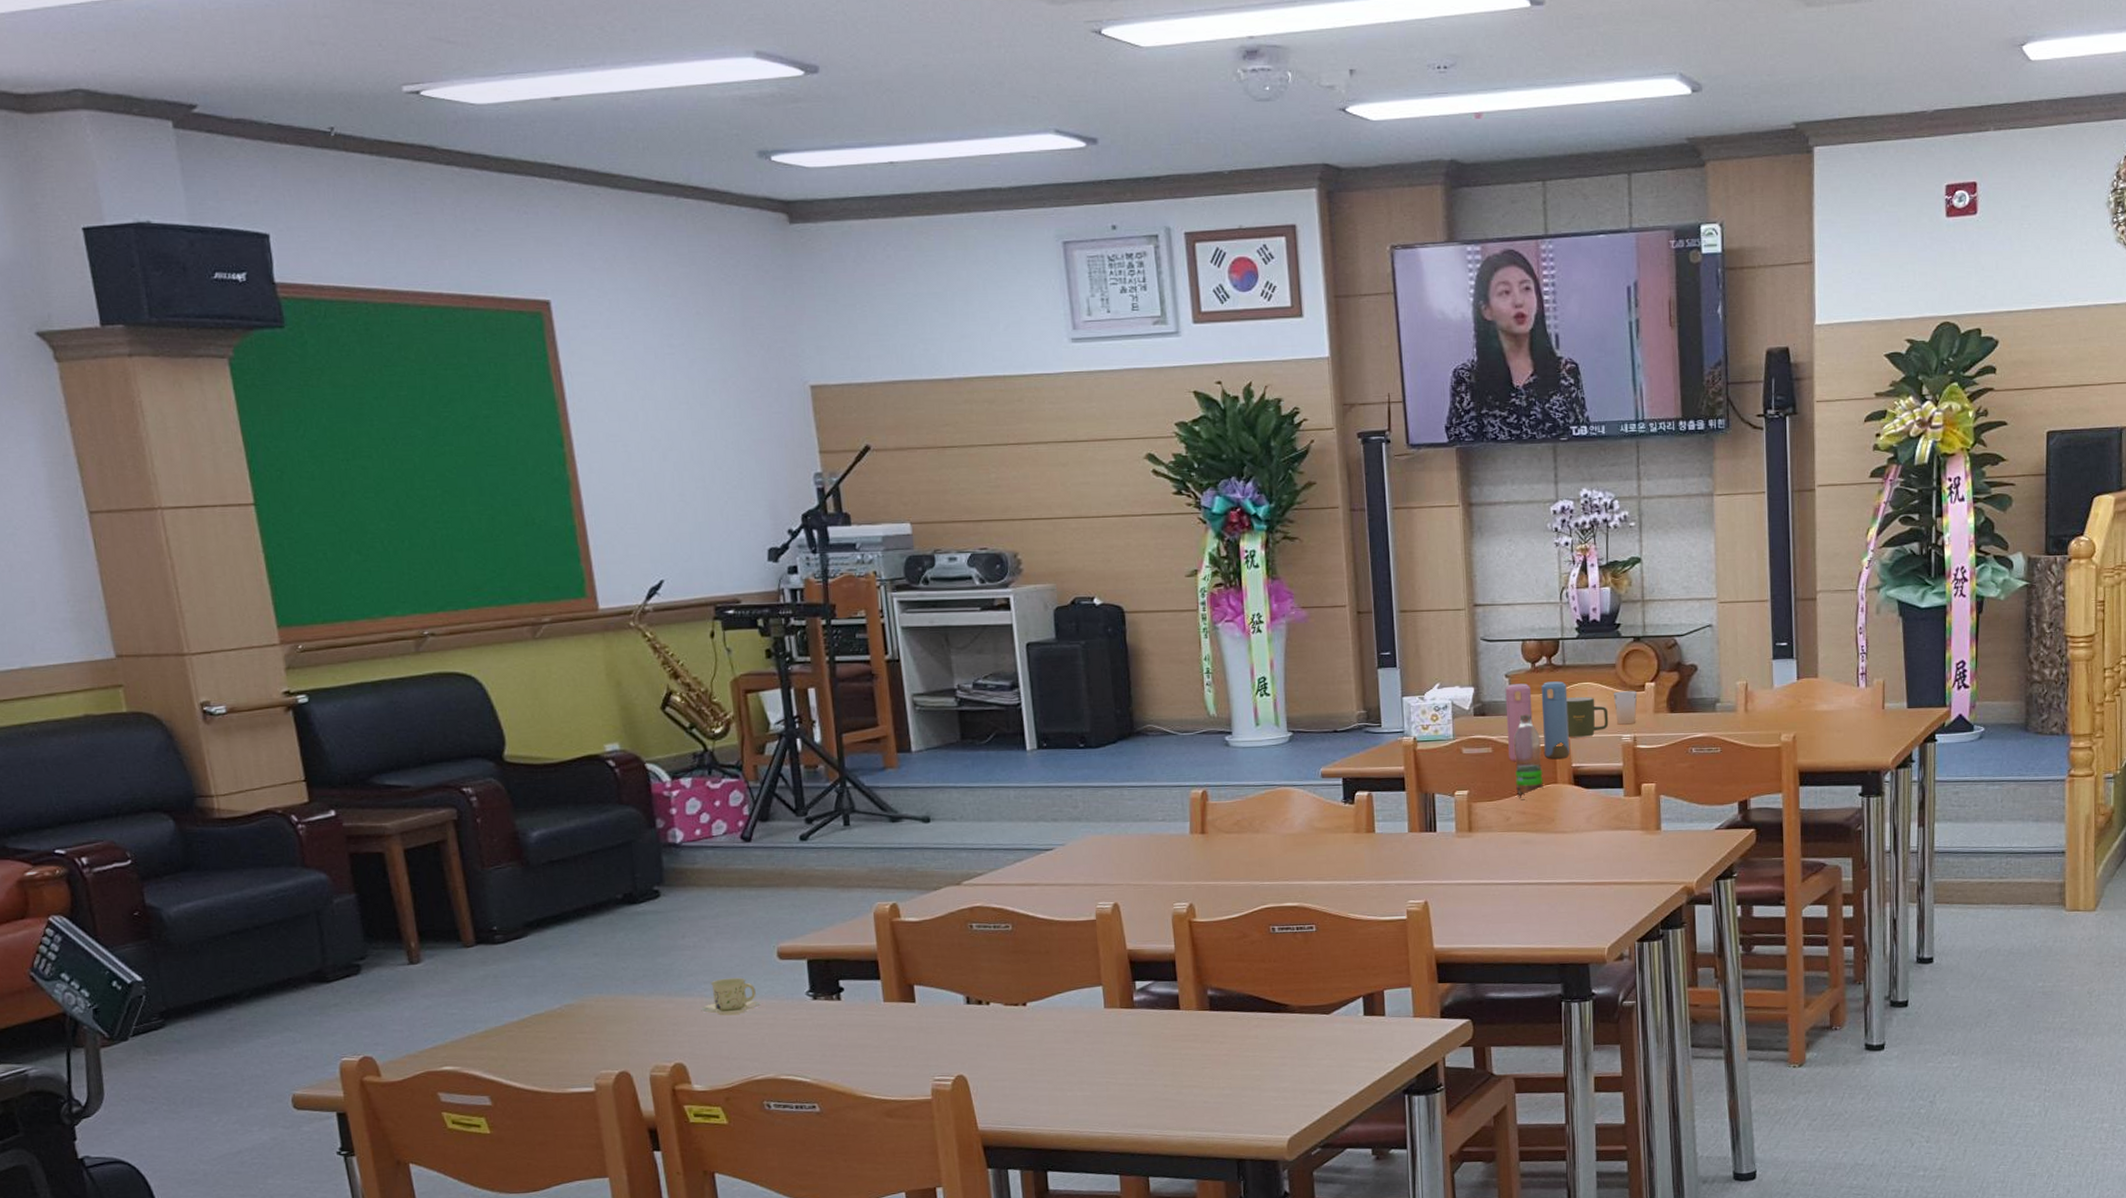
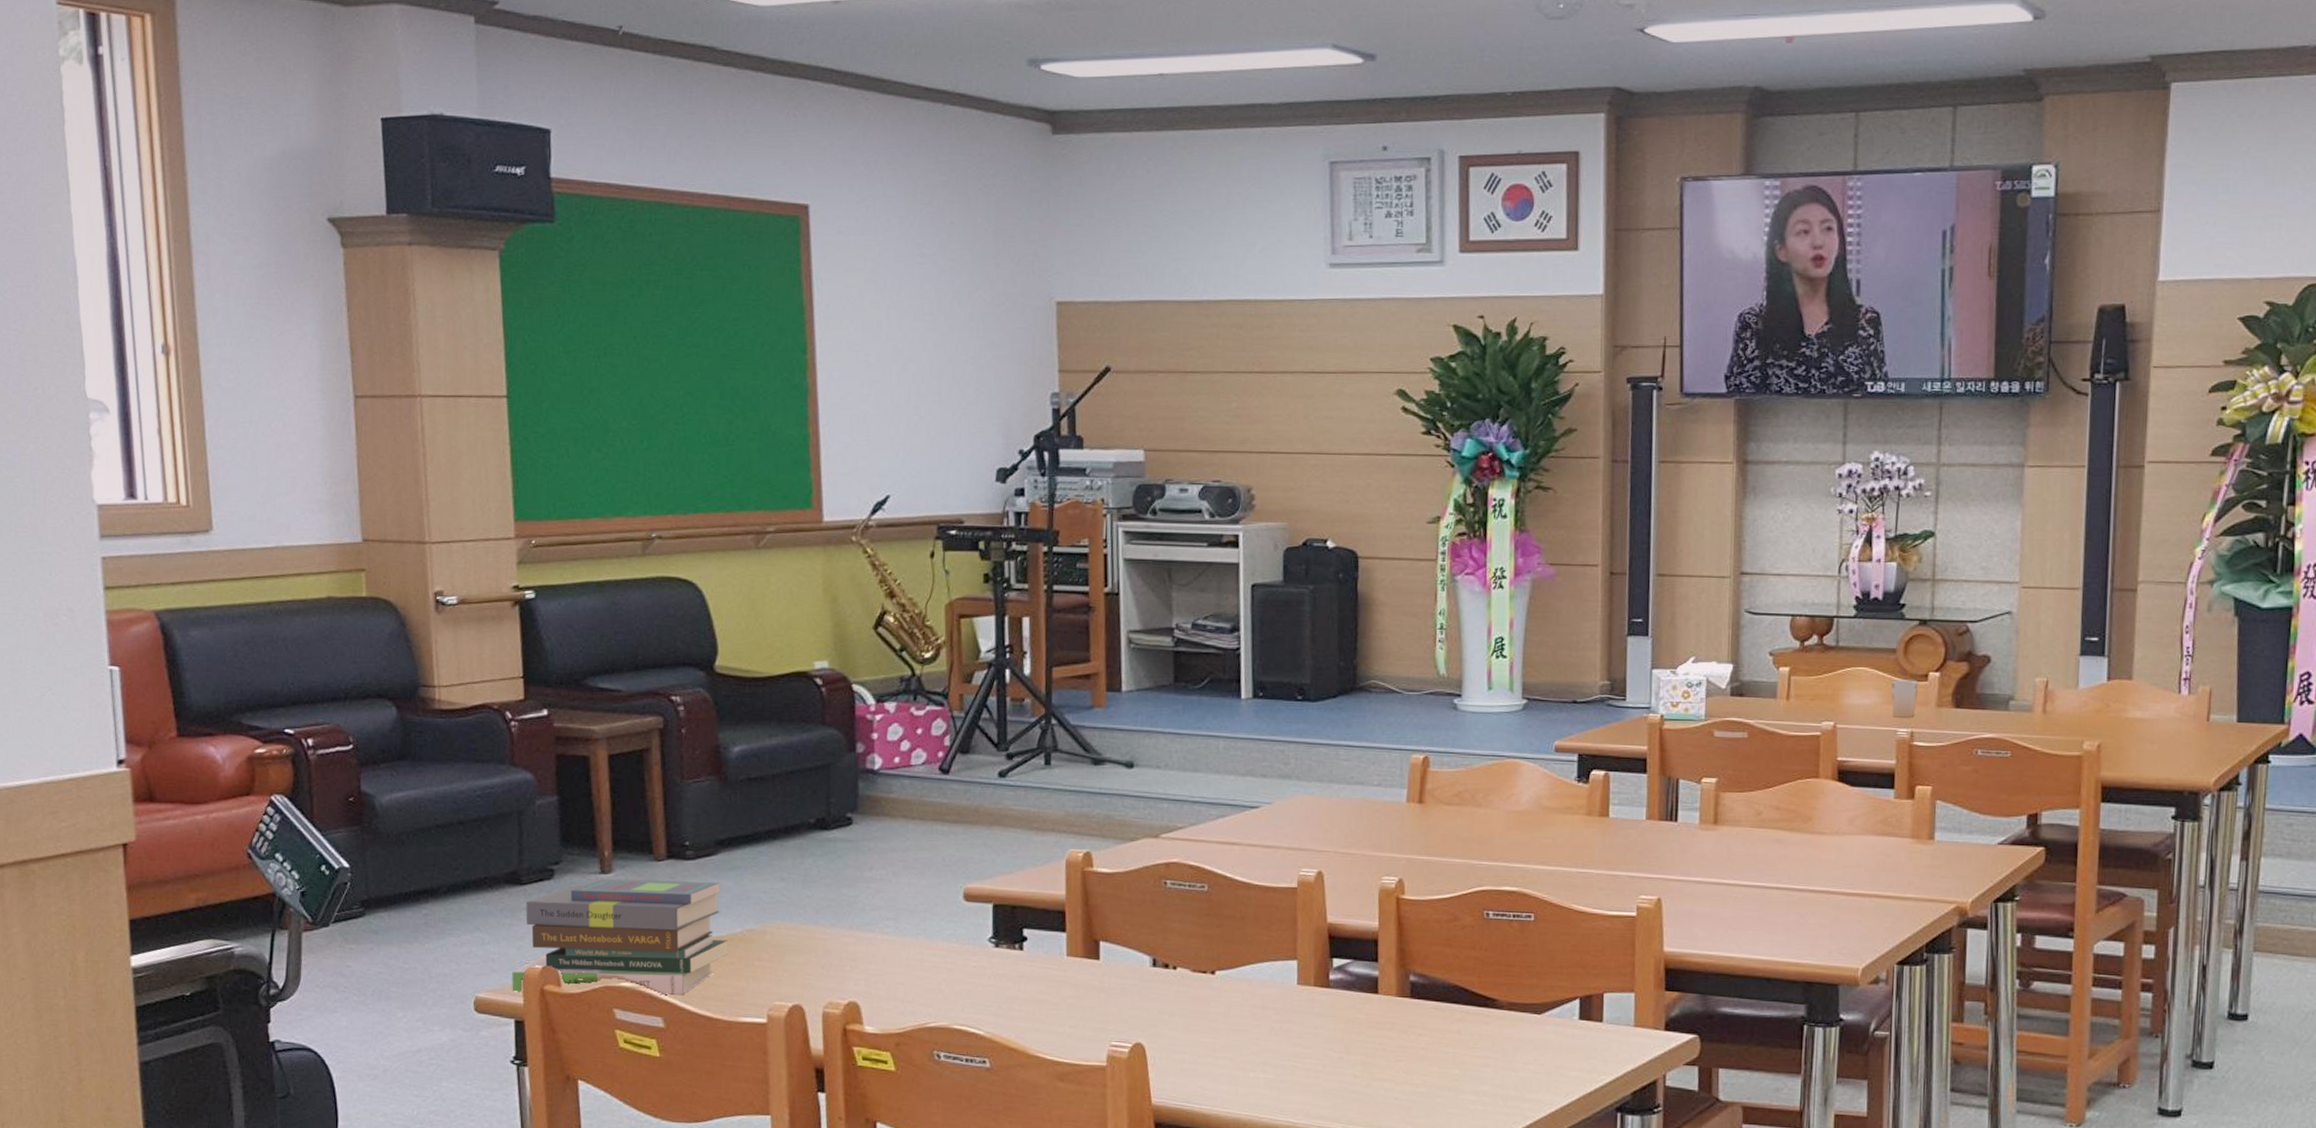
books: none [328,962,549,1086] -> present [512,878,728,995]
cup and saucer: present [701,977,761,1016] -> none [880,916,941,956]
thermos: present [1505,681,1570,762] -> none [1765,663,1839,752]
bottle: present [1513,714,1544,800] -> none [1771,697,1804,794]
mug: present [1566,696,1609,739] -> none [1835,682,1884,730]

